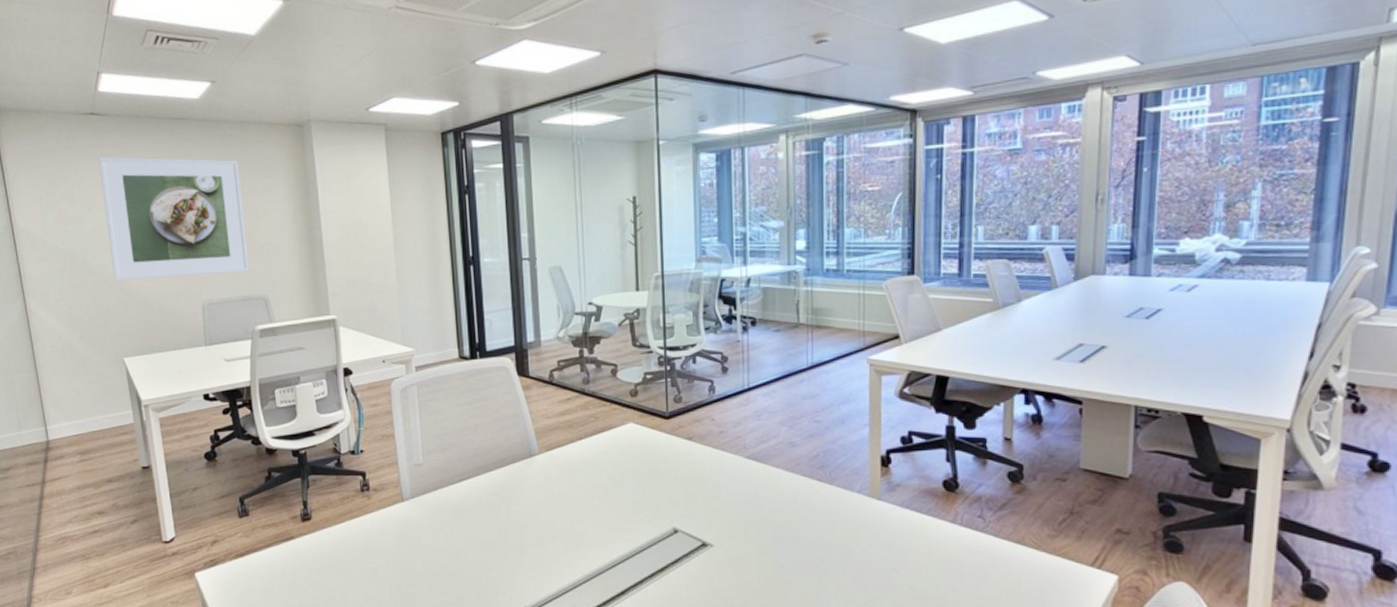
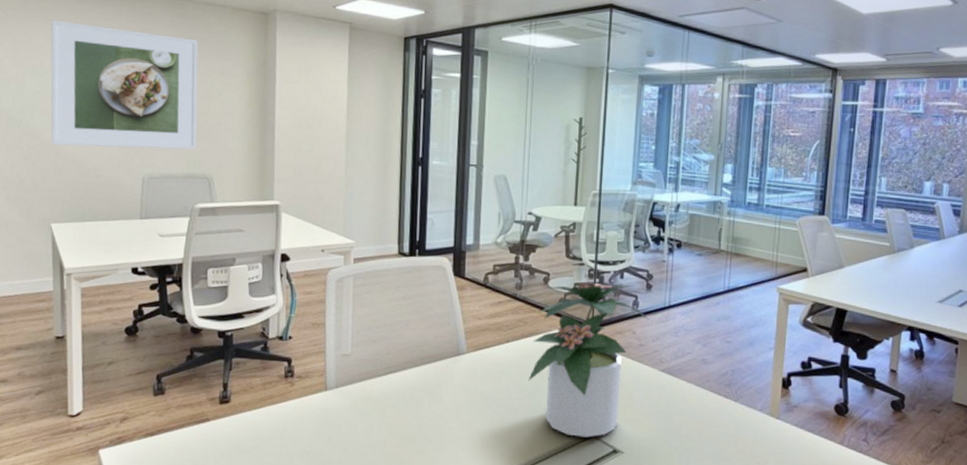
potted plant: none [605,368,729,532] -> present [528,280,650,438]

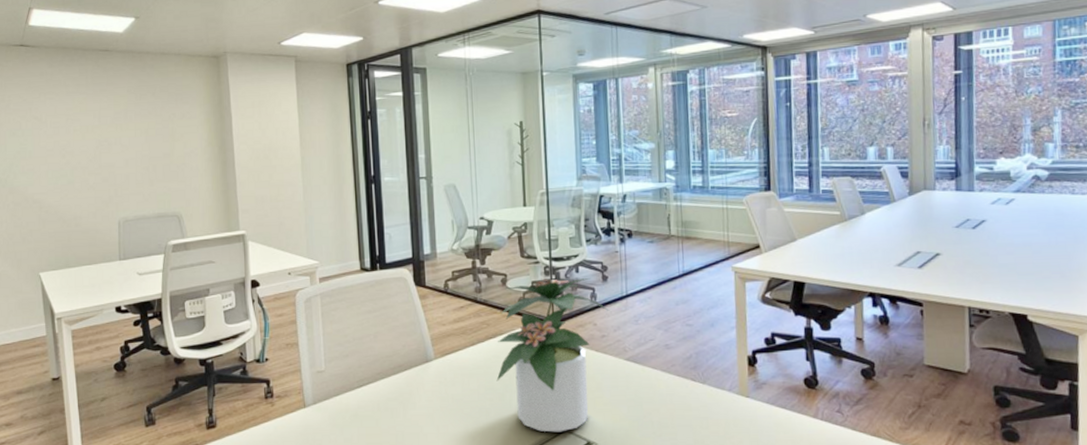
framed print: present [51,20,198,150] -> none [25,84,164,200]

